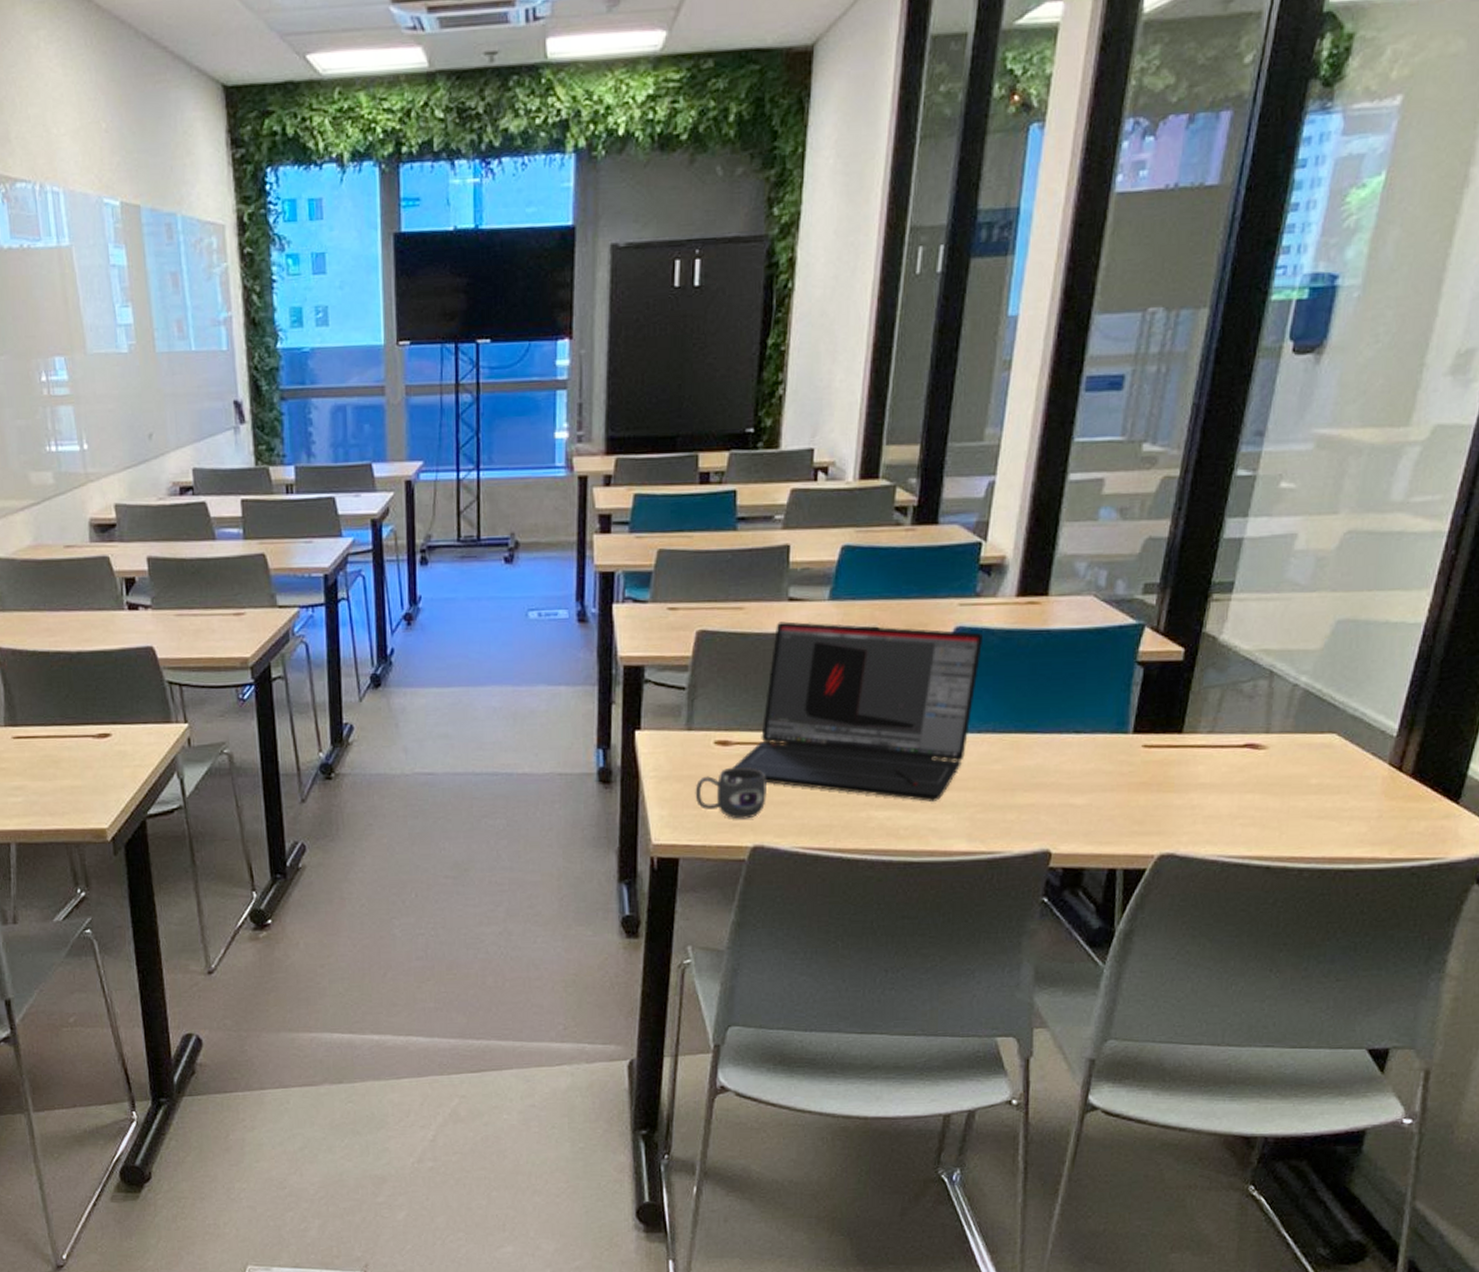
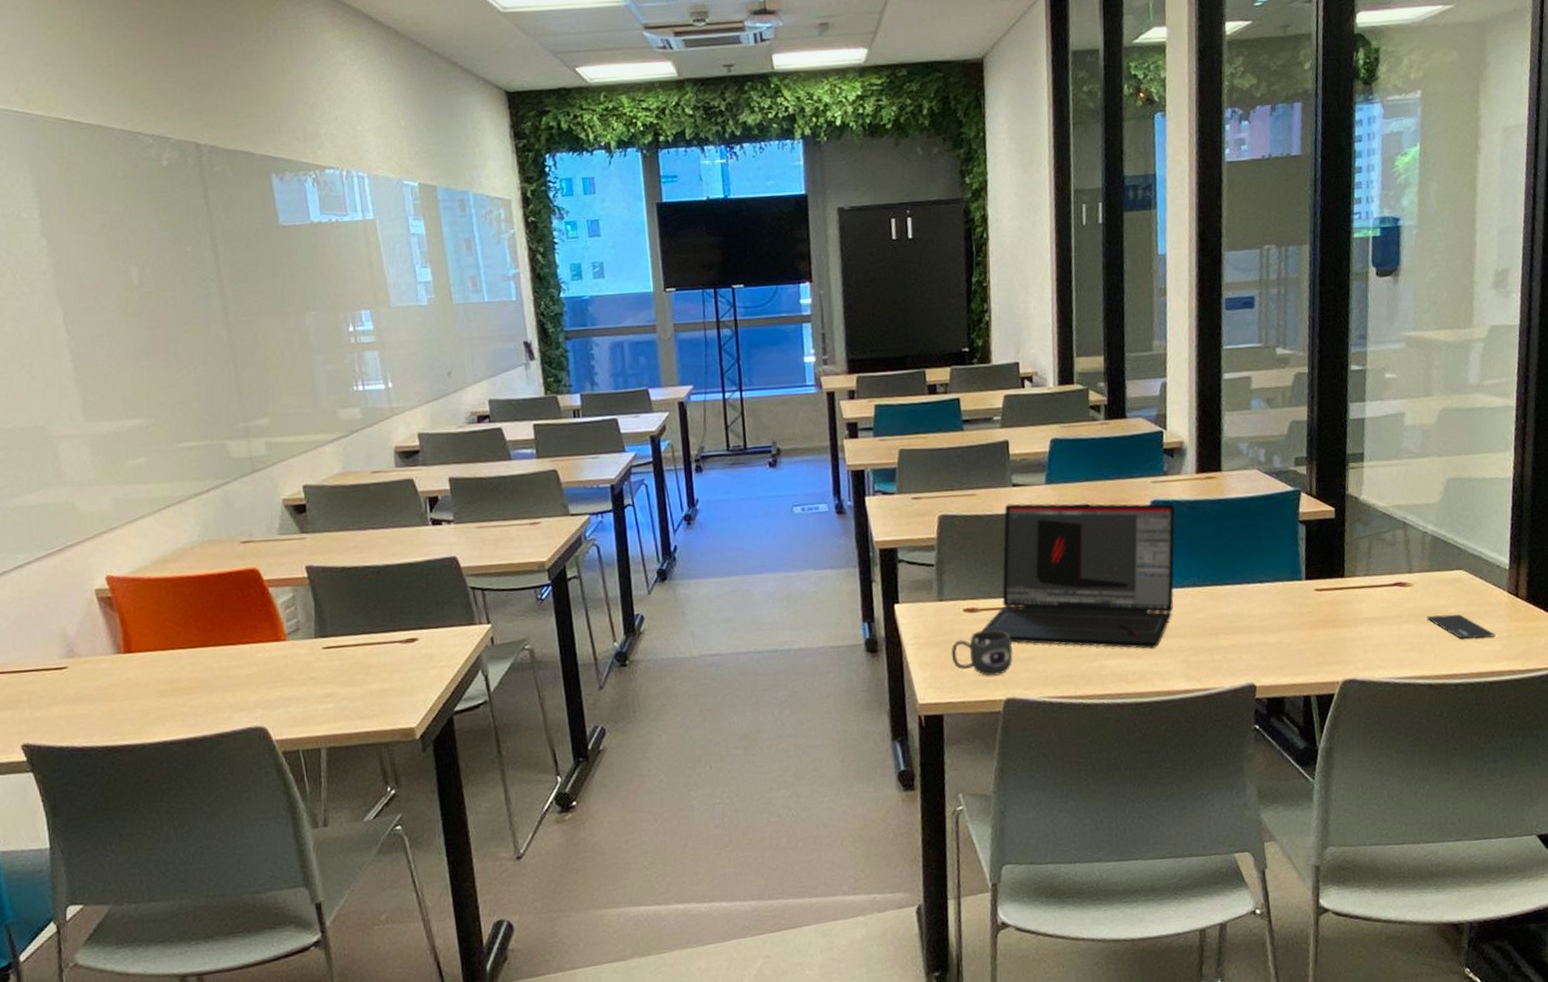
smartphone: none [1278,785,1363,817] -> present [1426,614,1496,639]

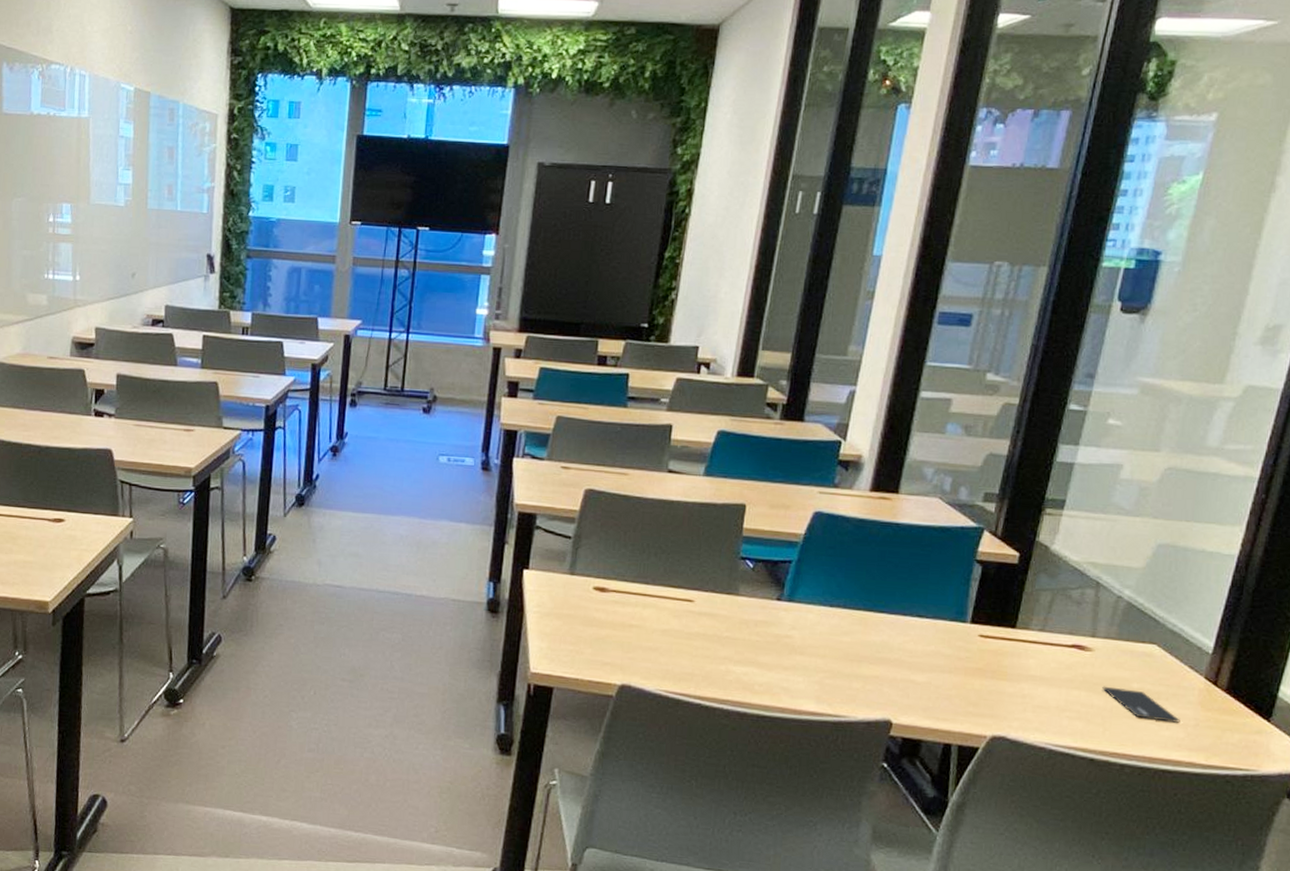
mug: present [951,629,1014,676] -> none [572,611,638,660]
laptop: present [981,503,1175,649] -> none [608,489,840,663]

